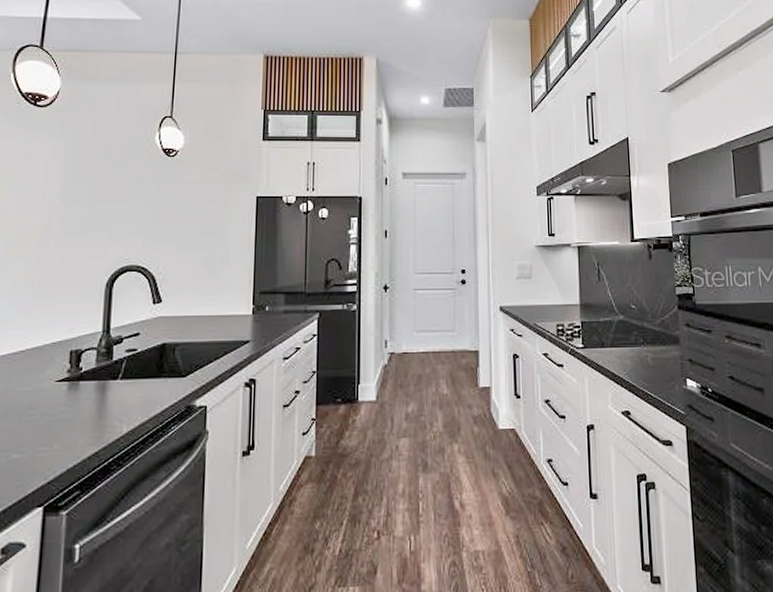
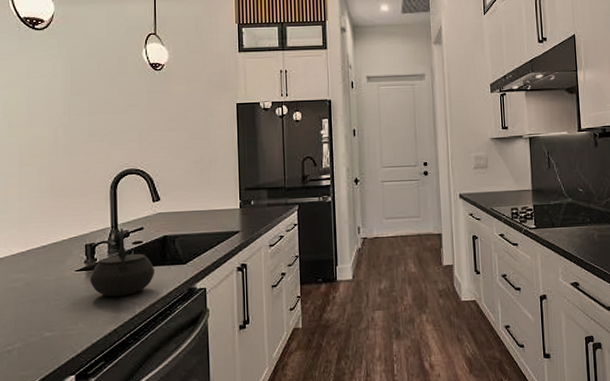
kettle: none [71,333,150,414] -> present [90,228,155,297]

